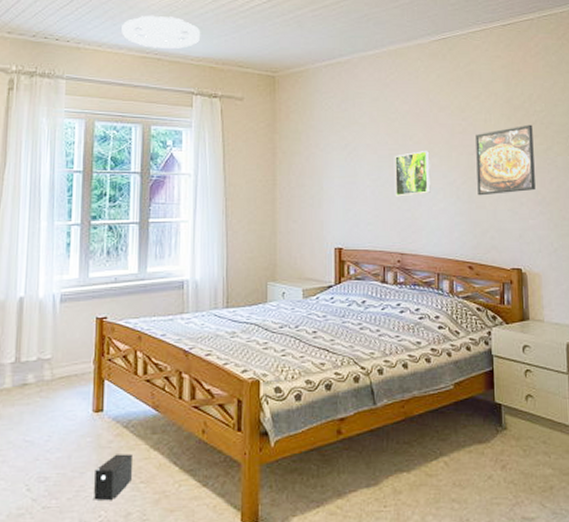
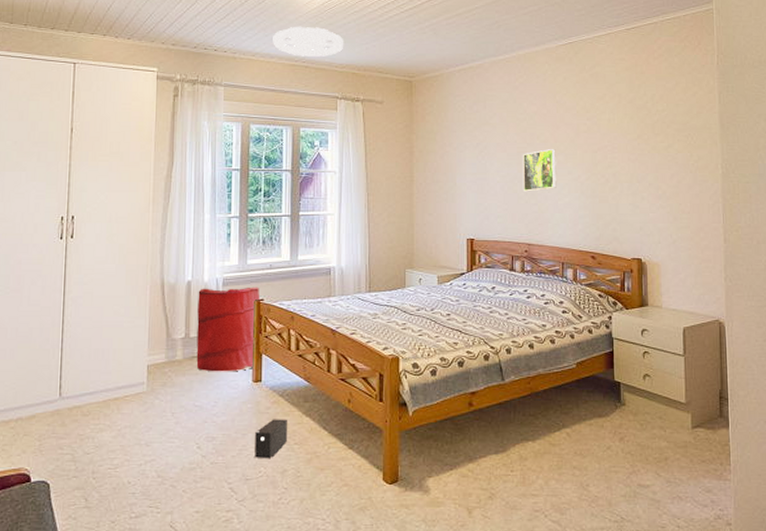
laundry hamper: none [28,303,103,402] -> present [196,287,260,372]
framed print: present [476,124,535,196] -> none [600,123,656,191]

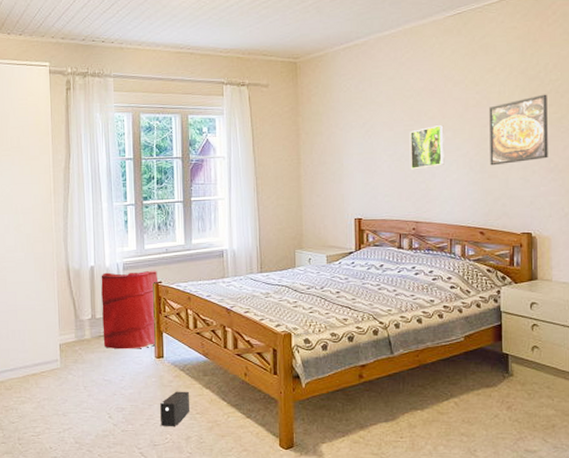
ceiling light: present [273,26,344,57] -> none [157,12,228,43]
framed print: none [600,123,656,191] -> present [489,94,548,166]

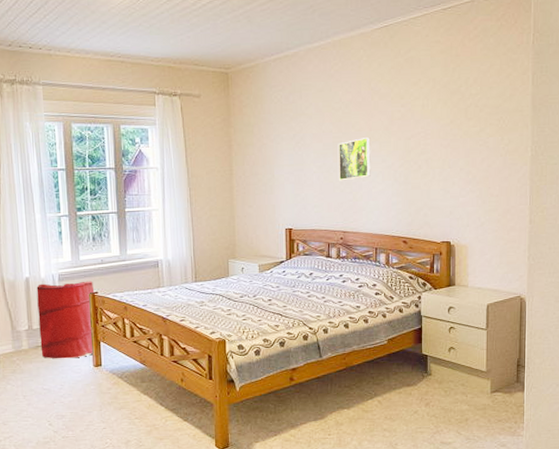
speaker: present [160,391,189,427] -> none [99,397,128,432]
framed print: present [489,94,548,166] -> none [413,108,467,177]

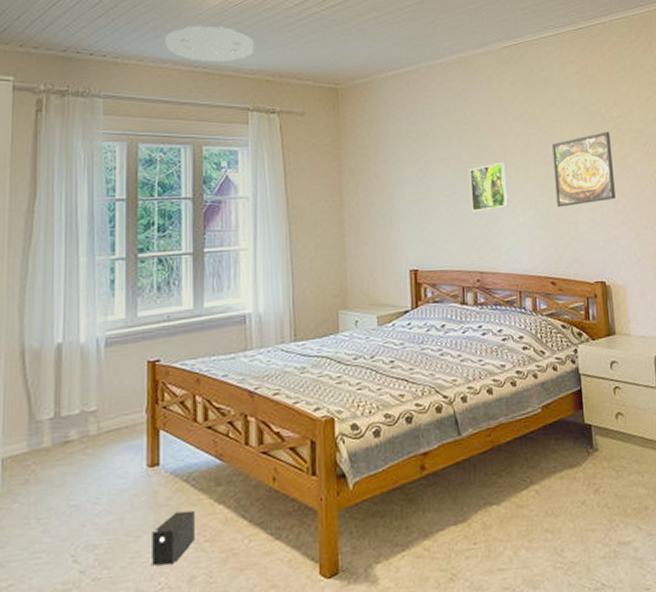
laundry hamper: present [36,281,95,359] -> none [70,344,156,459]
ceiling light: none [86,18,159,51] -> present [165,25,255,61]
speaker: none [99,397,128,432] -> present [152,510,195,566]
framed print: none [413,108,467,177] -> present [552,131,616,208]

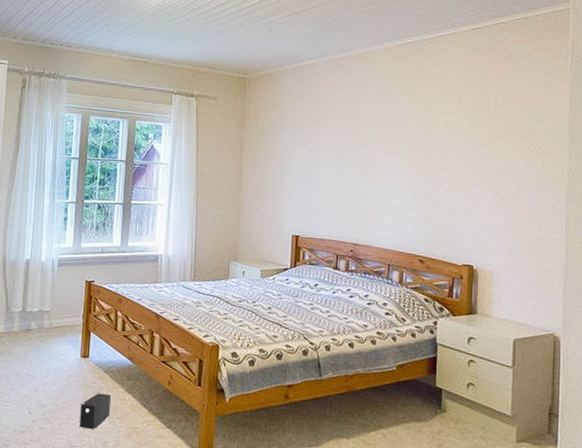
ceiling light: present [165,25,255,61] -> none [114,23,182,53]
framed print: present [468,163,509,212] -> none [352,150,389,192]
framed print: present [552,131,616,208] -> none [434,127,496,195]

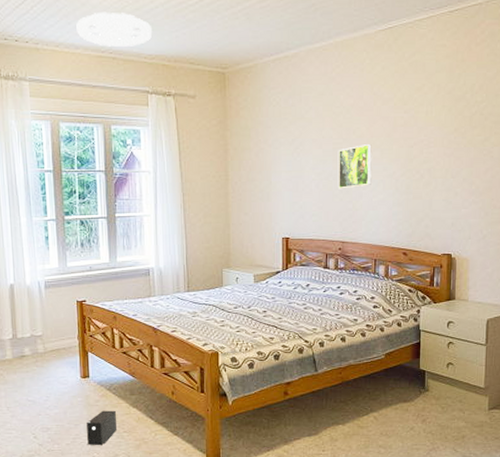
ceiling light: none [114,23,182,53] -> present [76,11,153,47]
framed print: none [352,150,389,192] -> present [337,144,372,189]

